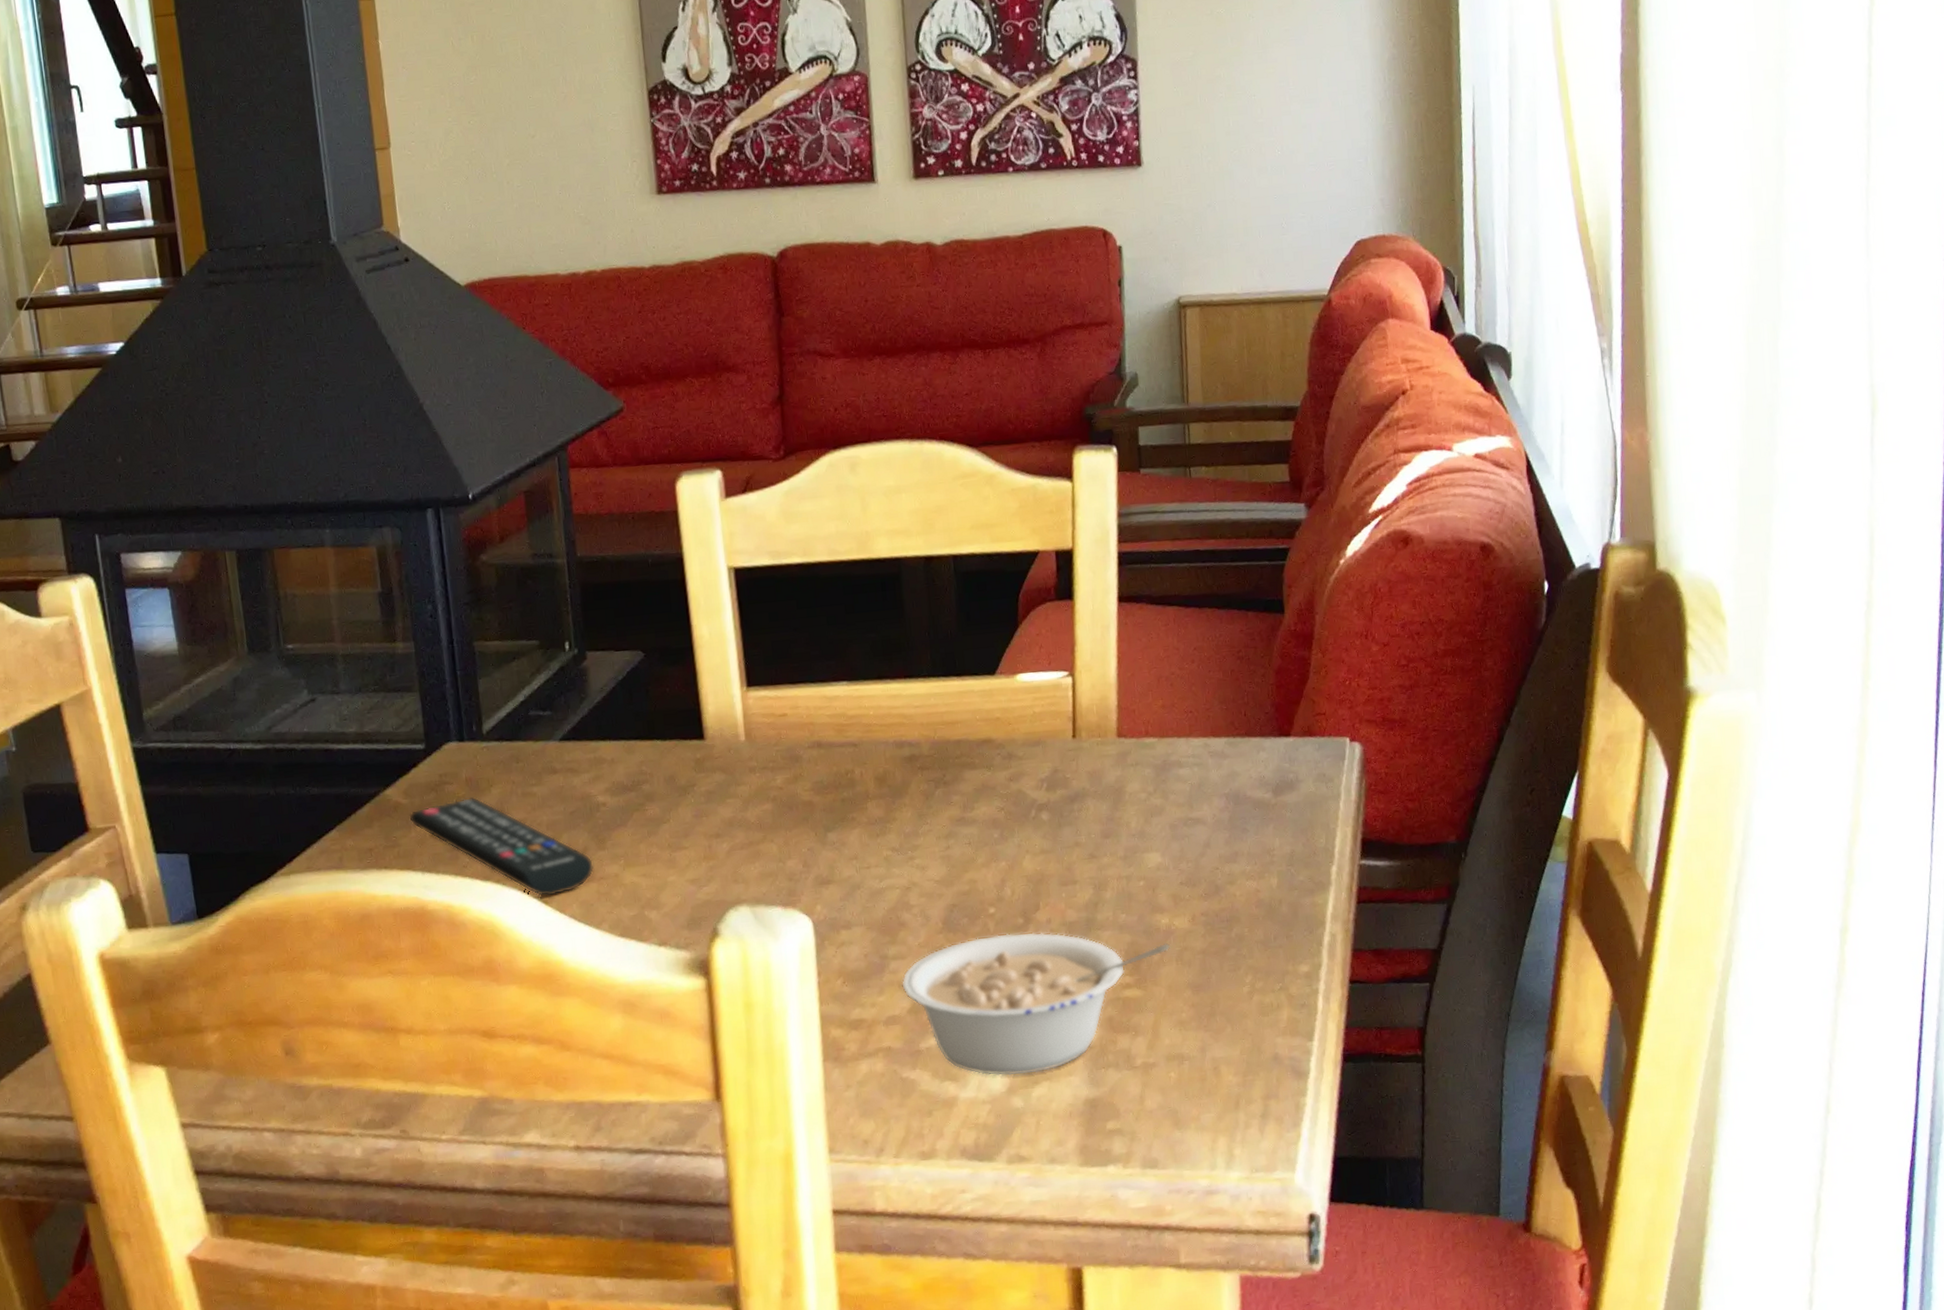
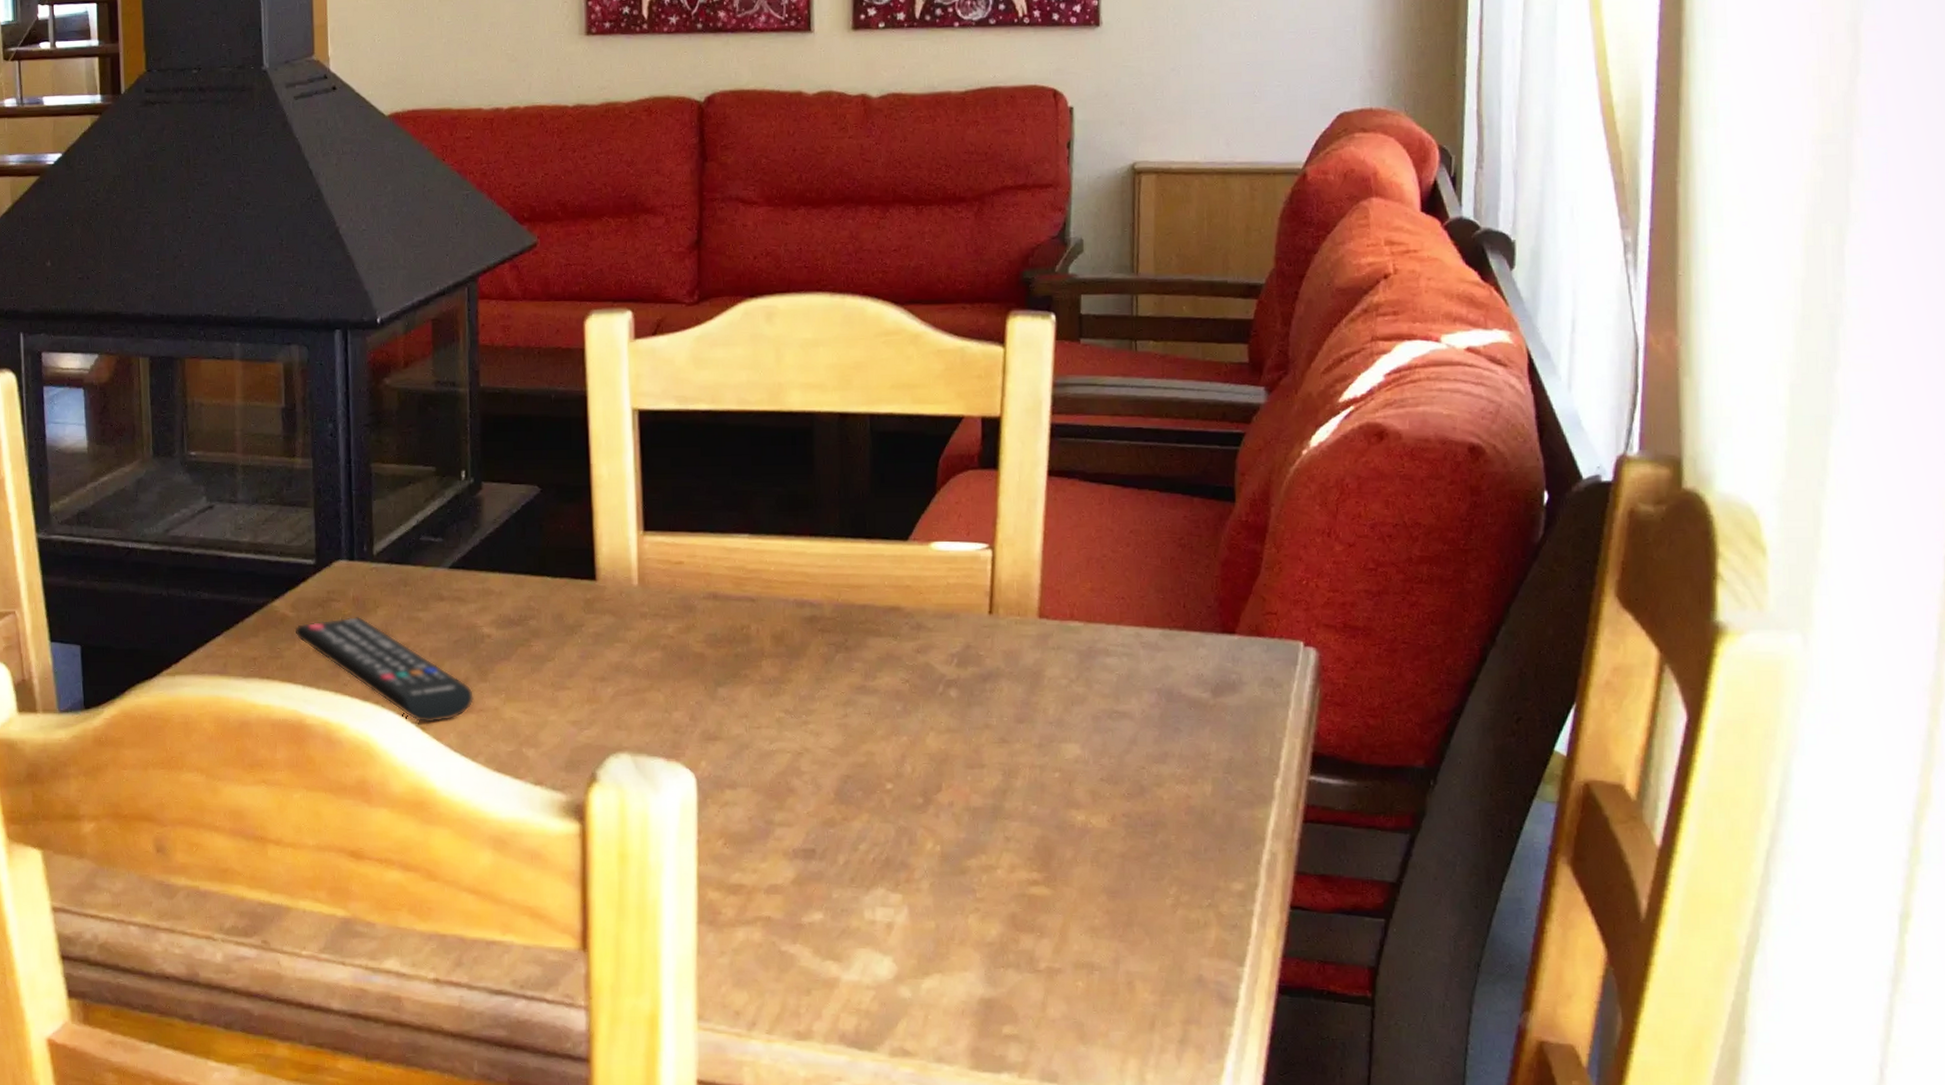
legume: present [901,932,1170,1076] -> none [787,812,1085,964]

